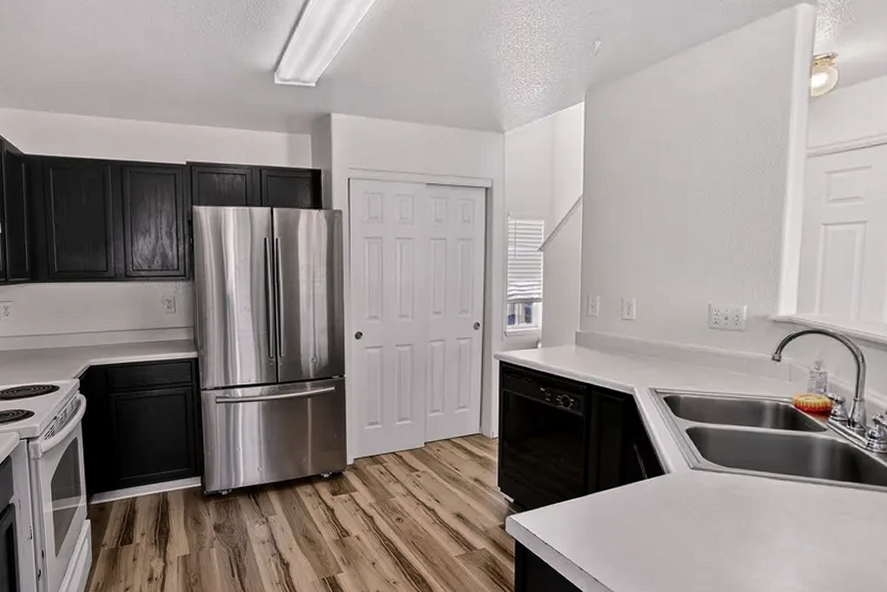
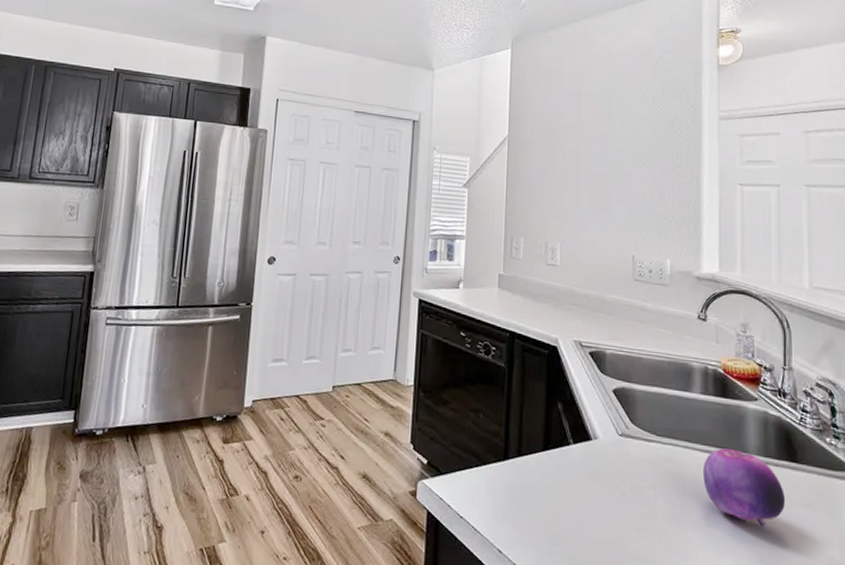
fruit: none [769,474,847,539] -> present [703,448,786,528]

